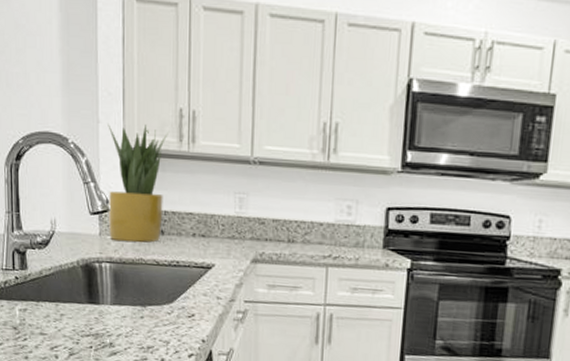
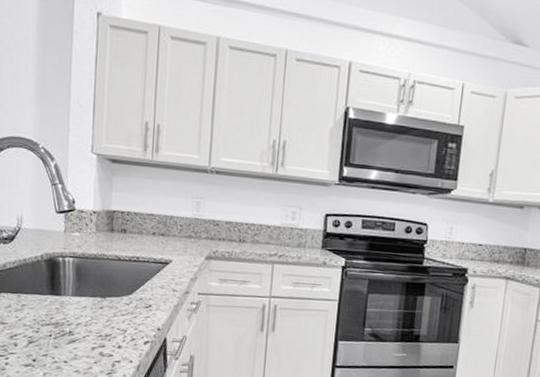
planter: present [108,124,168,242] -> none [73,132,134,240]

